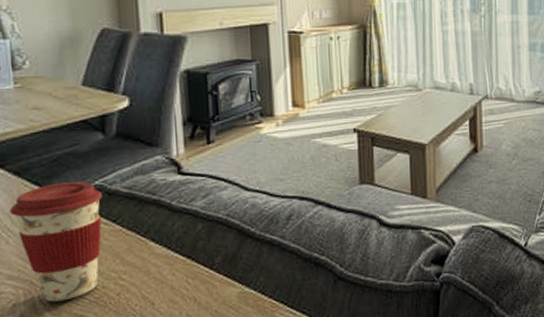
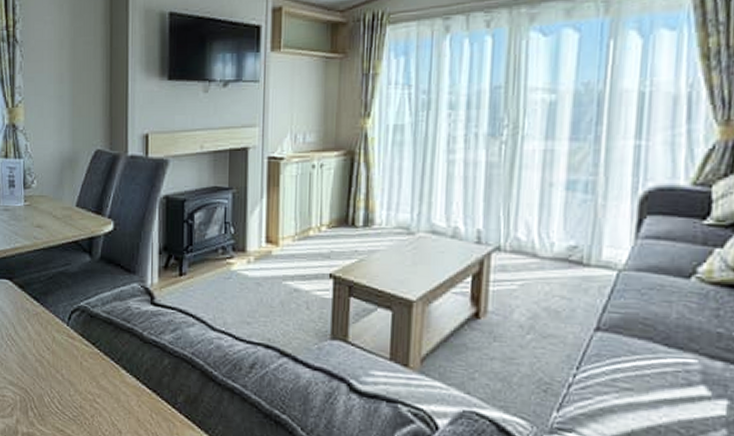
coffee cup: present [9,181,102,302] -> none [14,300,85,414]

